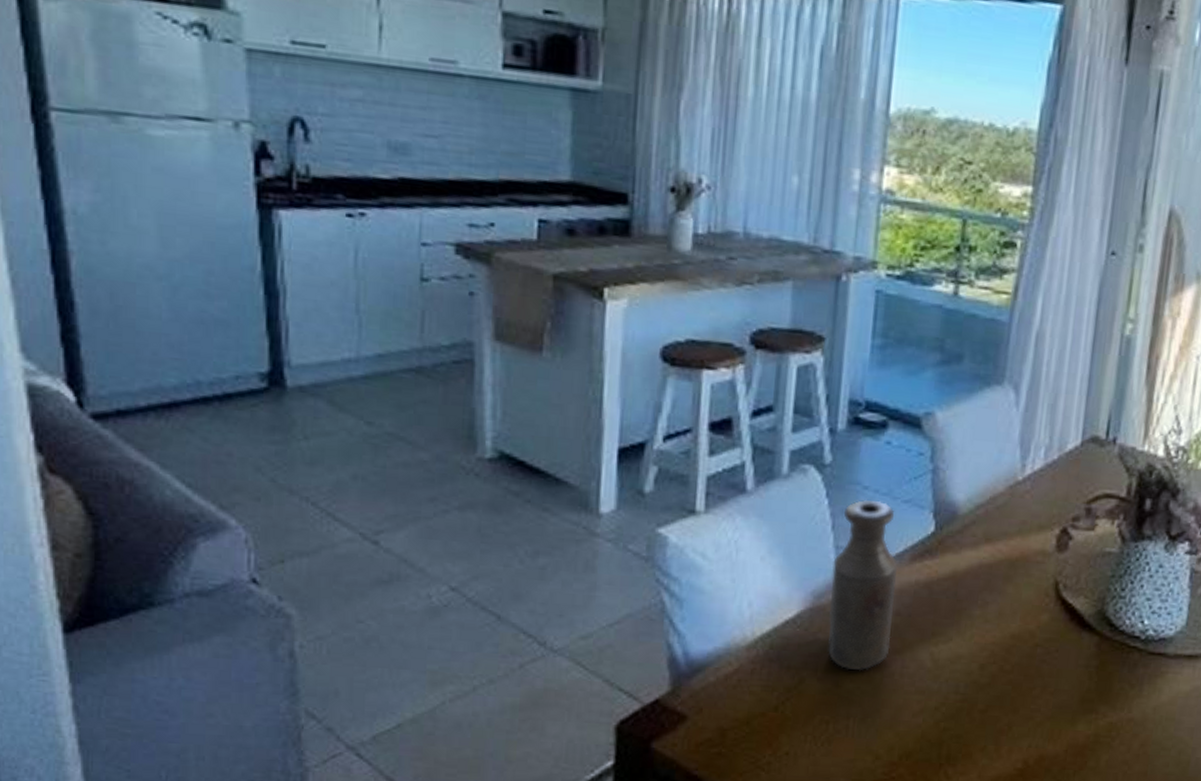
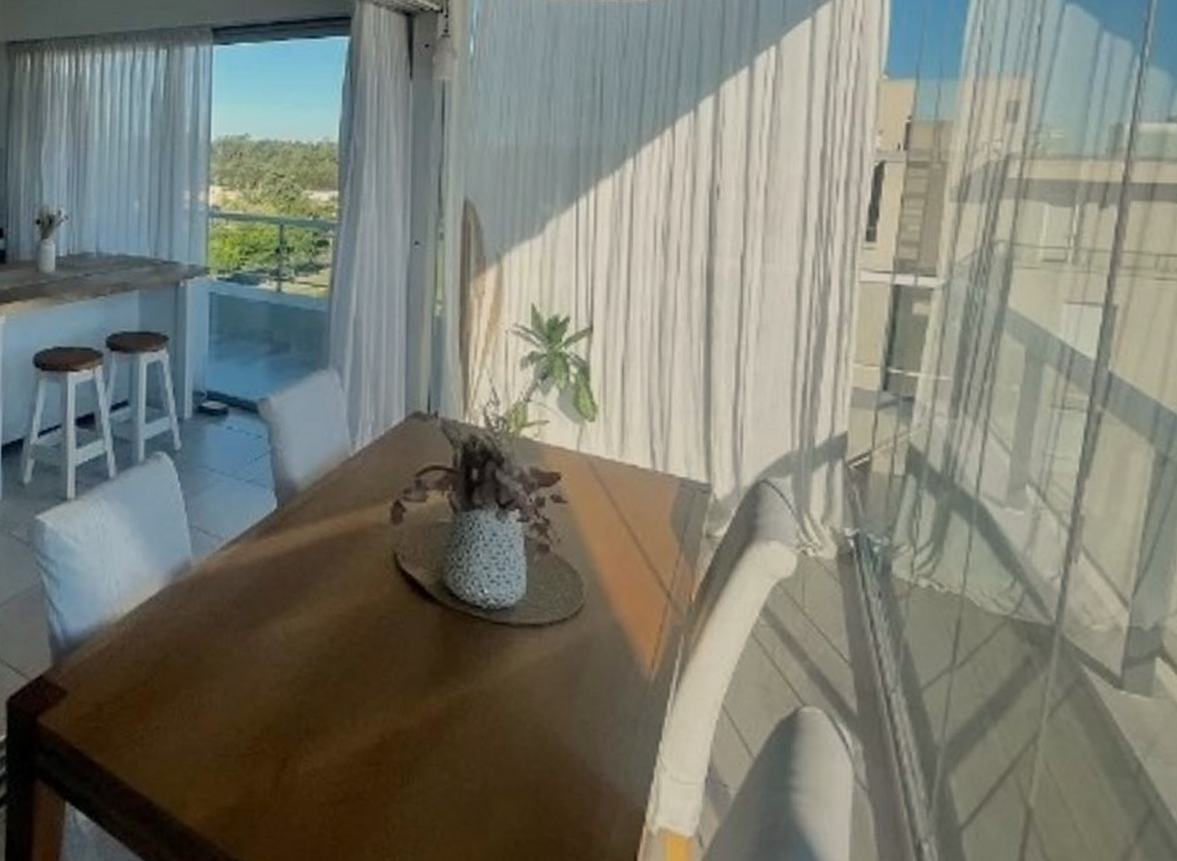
bottle: present [828,499,899,671] -> none [187,481,247,646]

